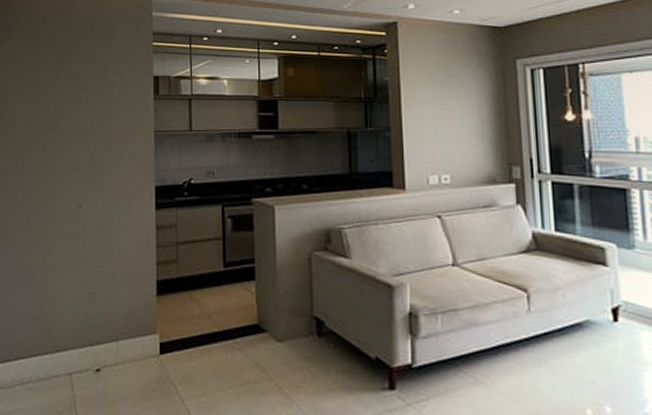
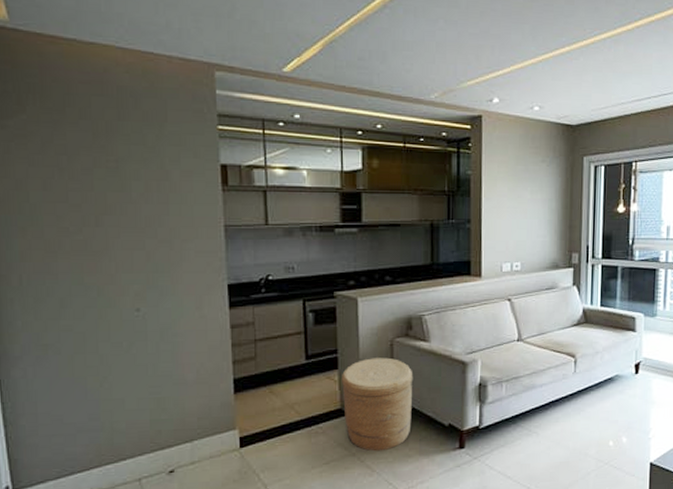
basket: none [258,271,334,379] -> present [341,357,413,451]

